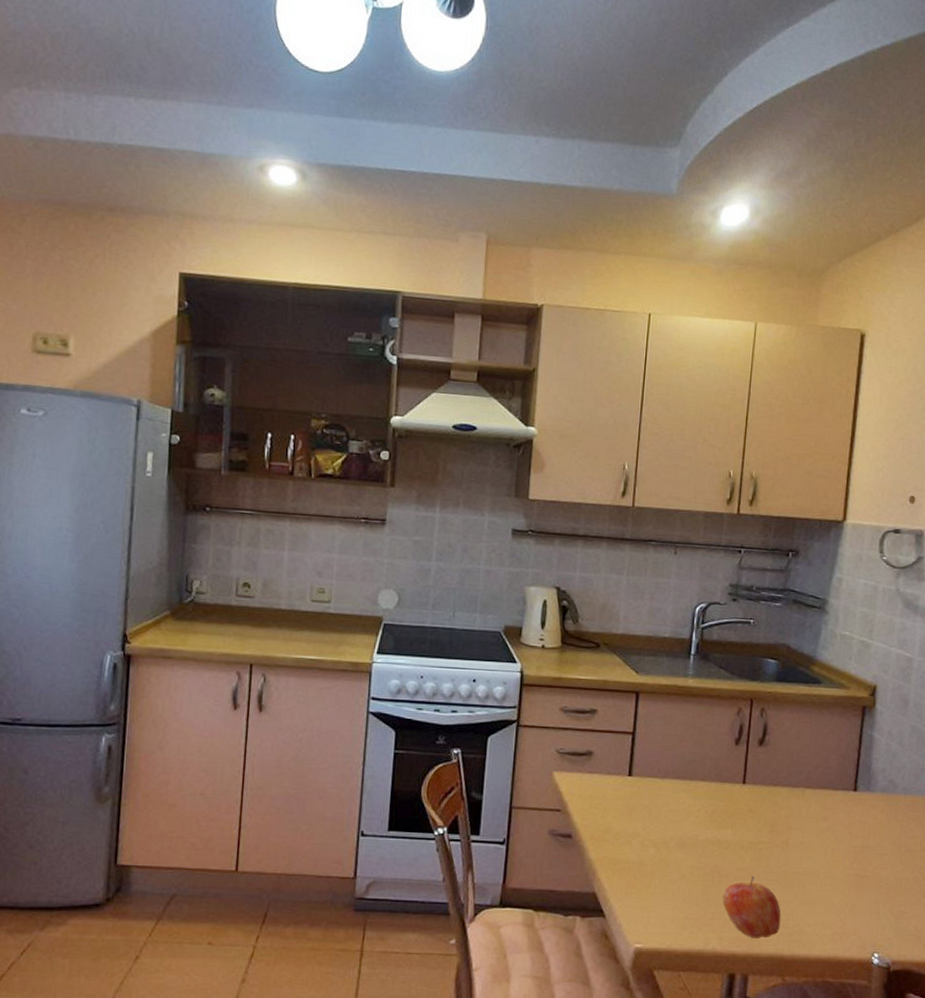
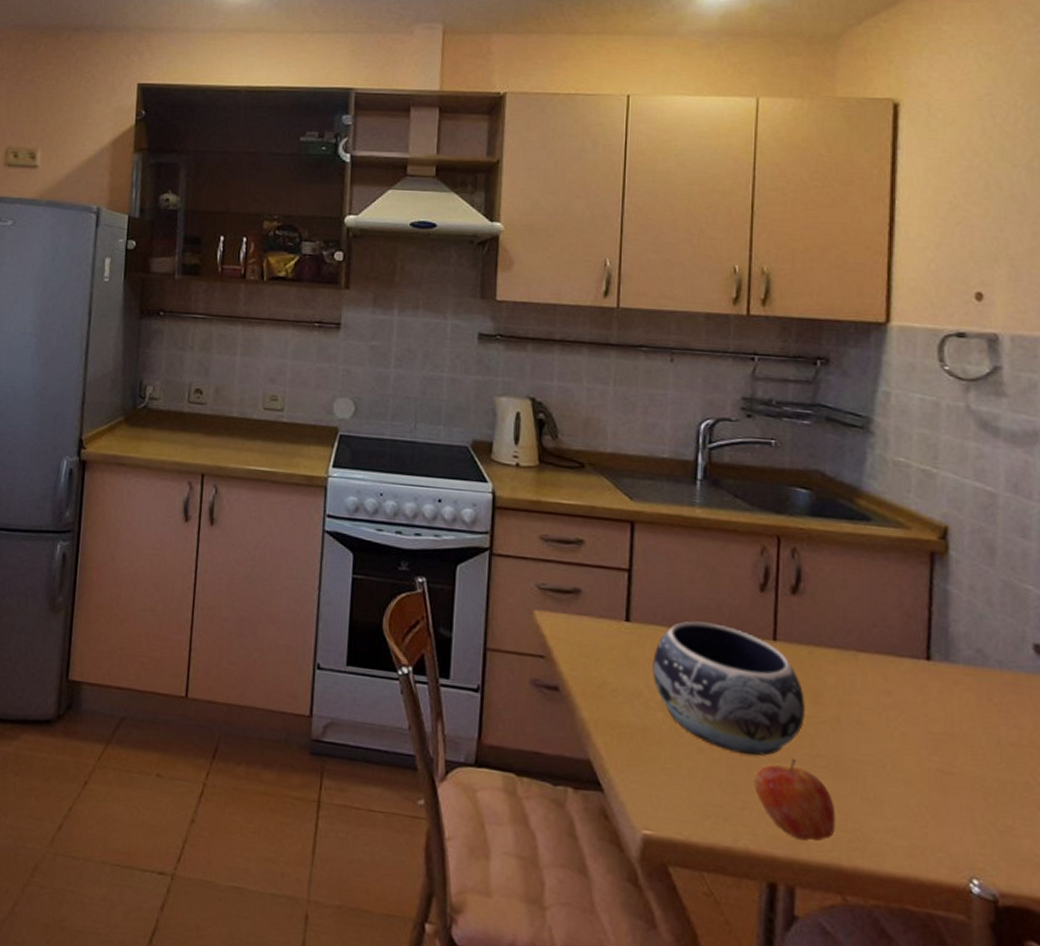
decorative bowl: none [648,772,764,876] -> present [652,621,805,756]

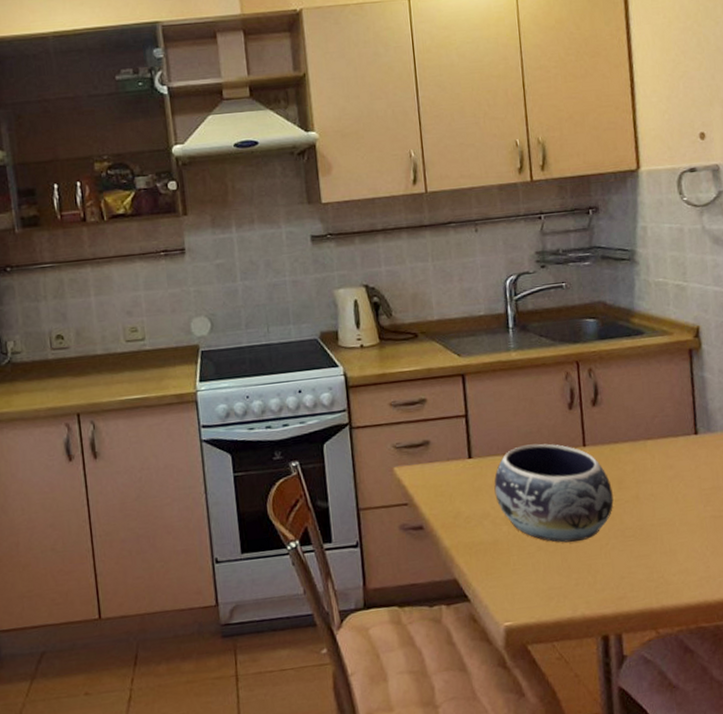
apple: present [754,758,836,841] -> none [582,535,646,597]

